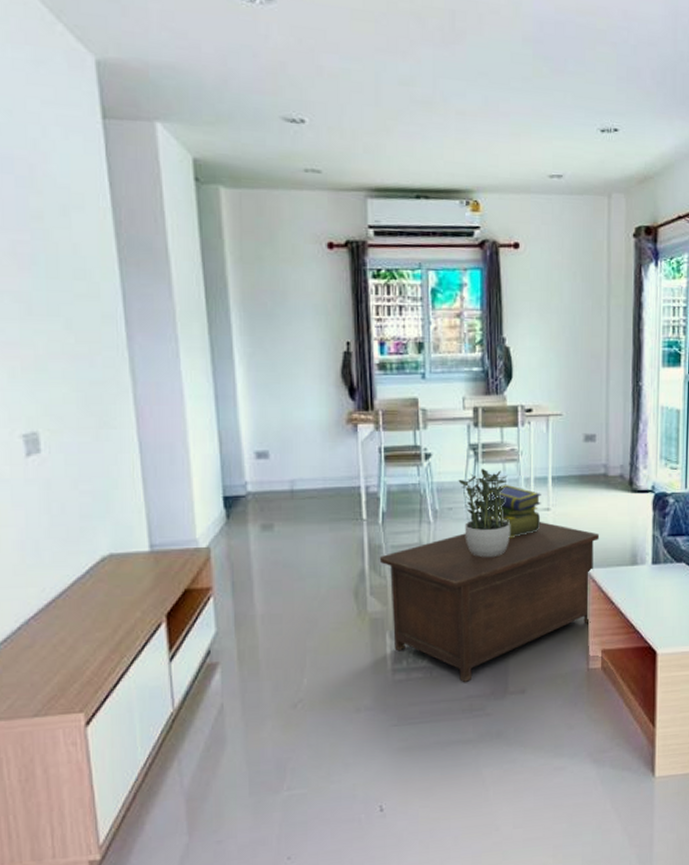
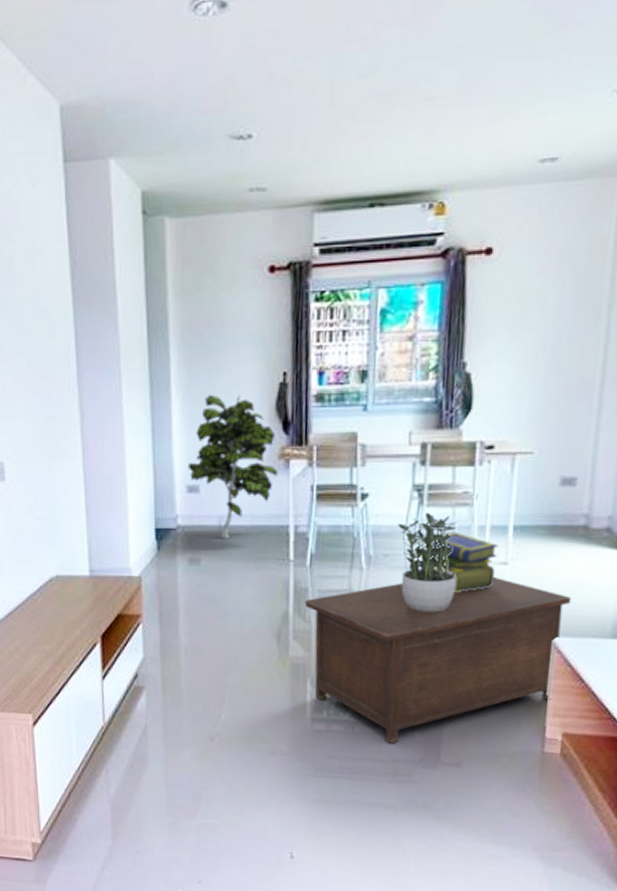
indoor plant: none [255,362,347,503] -> present [187,395,279,539]

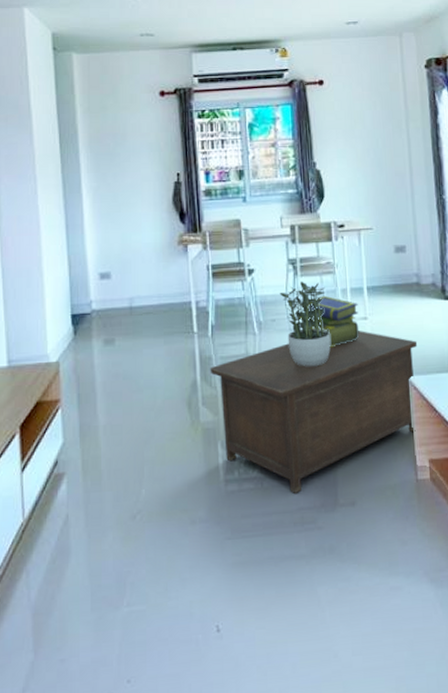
indoor plant: present [187,395,279,539] -> none [99,193,179,318]

